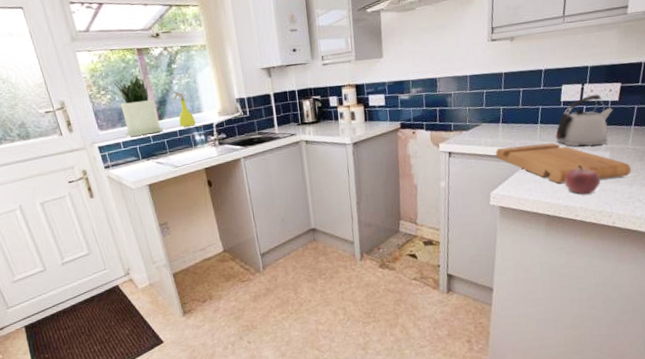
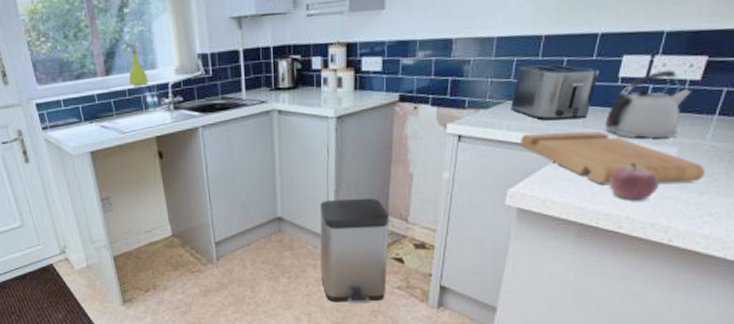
planter: present [114,75,165,137] -> none [56,20,112,94]
pedal bin: none [346,207,405,296] -> present [320,198,390,304]
toaster: none [485,93,547,137] -> present [511,64,599,121]

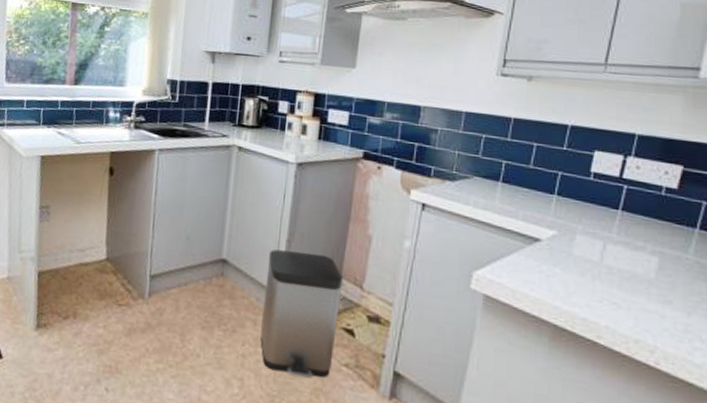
spray bottle: present [123,42,148,86] -> none [95,57,115,100]
toaster: present [511,64,599,121] -> none [478,143,570,209]
cutting board: present [521,131,705,184] -> none [488,214,690,299]
kettle: present [605,69,692,138] -> none [578,172,669,244]
fruit: present [609,163,660,200] -> none [585,265,641,310]

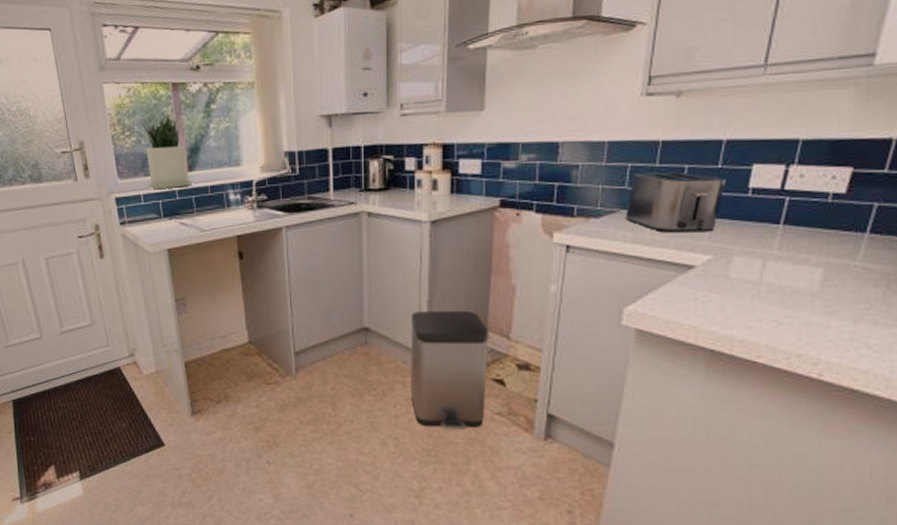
planter: none [31,31,78,99] -> present [142,115,194,189]
toaster: none [478,143,570,209] -> present [625,171,726,233]

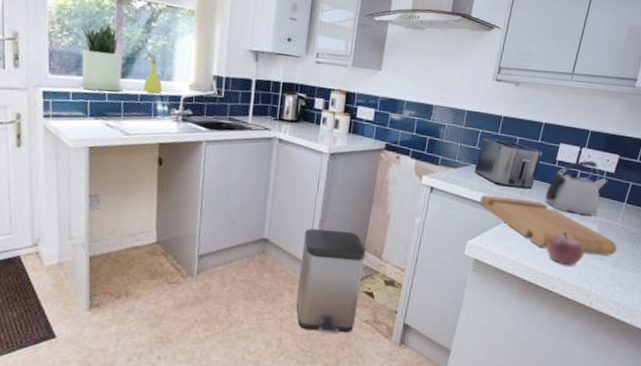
spray bottle: none [208,138,232,182] -> present [143,51,162,94]
cutting board: none [638,245,858,308] -> present [480,194,617,256]
kettle: none [735,181,836,256] -> present [545,160,608,215]
fruit: none [743,283,804,326] -> present [546,232,584,266]

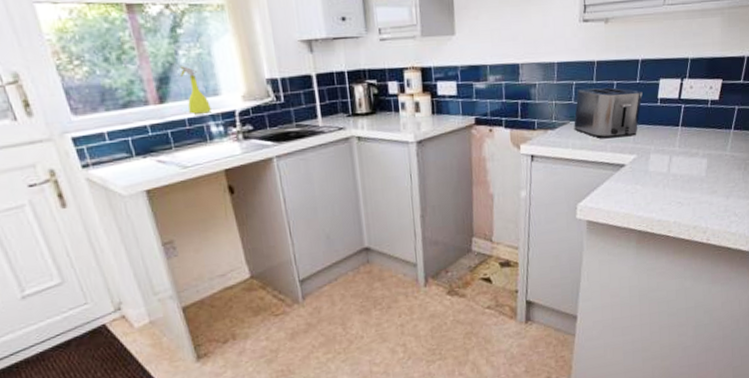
planter: present [77,23,125,92] -> none [93,41,168,125]
pedal bin: present [296,228,366,334] -> none [407,220,477,330]
cutting board: present [480,194,617,256] -> none [584,147,728,194]
kettle: present [545,160,608,215] -> none [651,91,713,152]
fruit: present [546,232,584,266] -> none [658,173,697,207]

